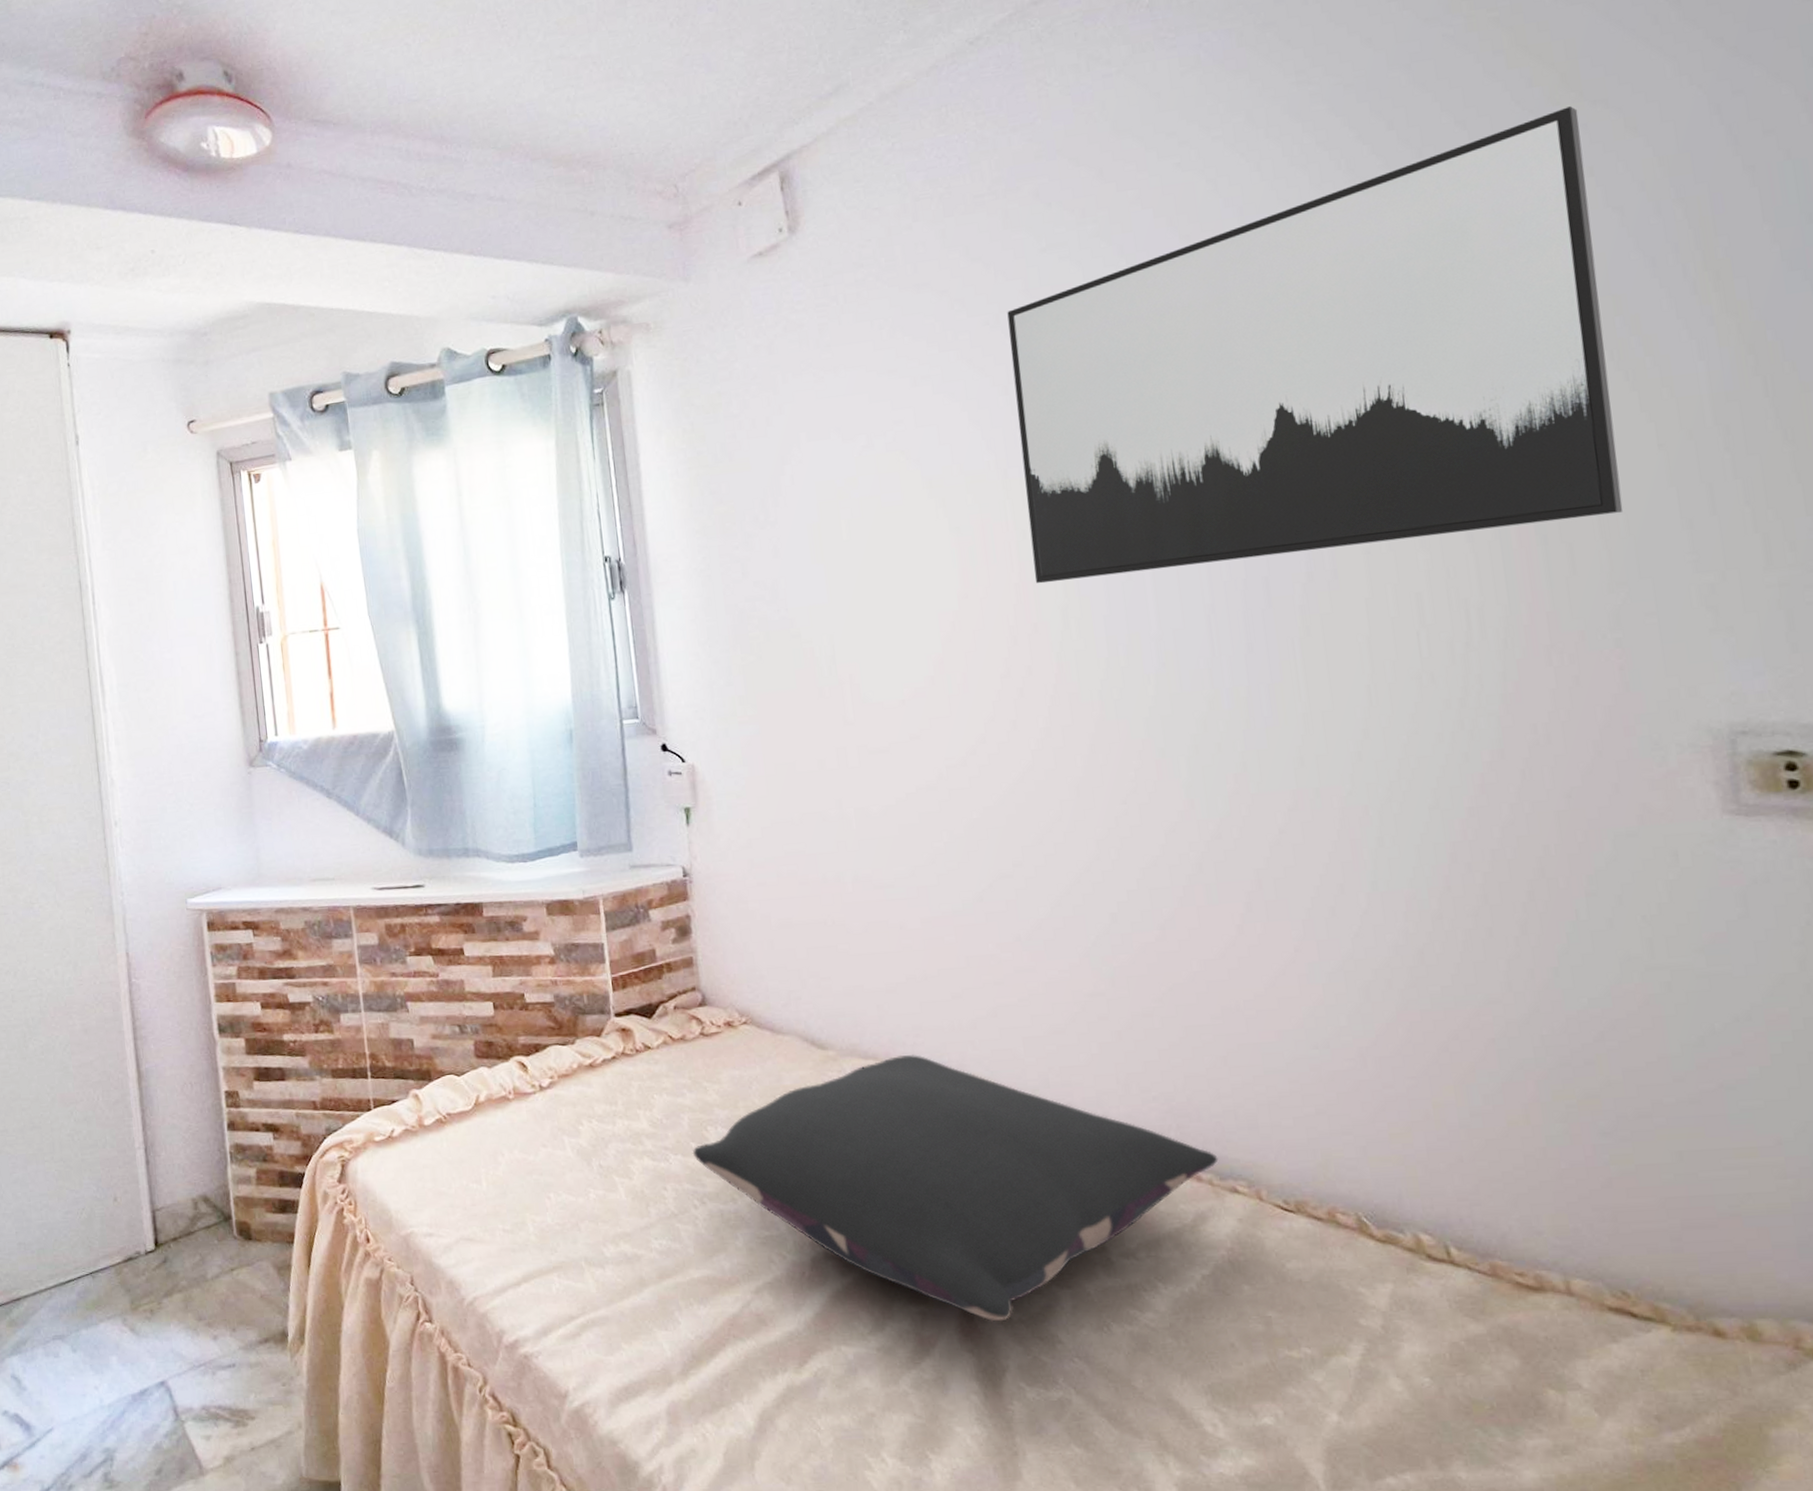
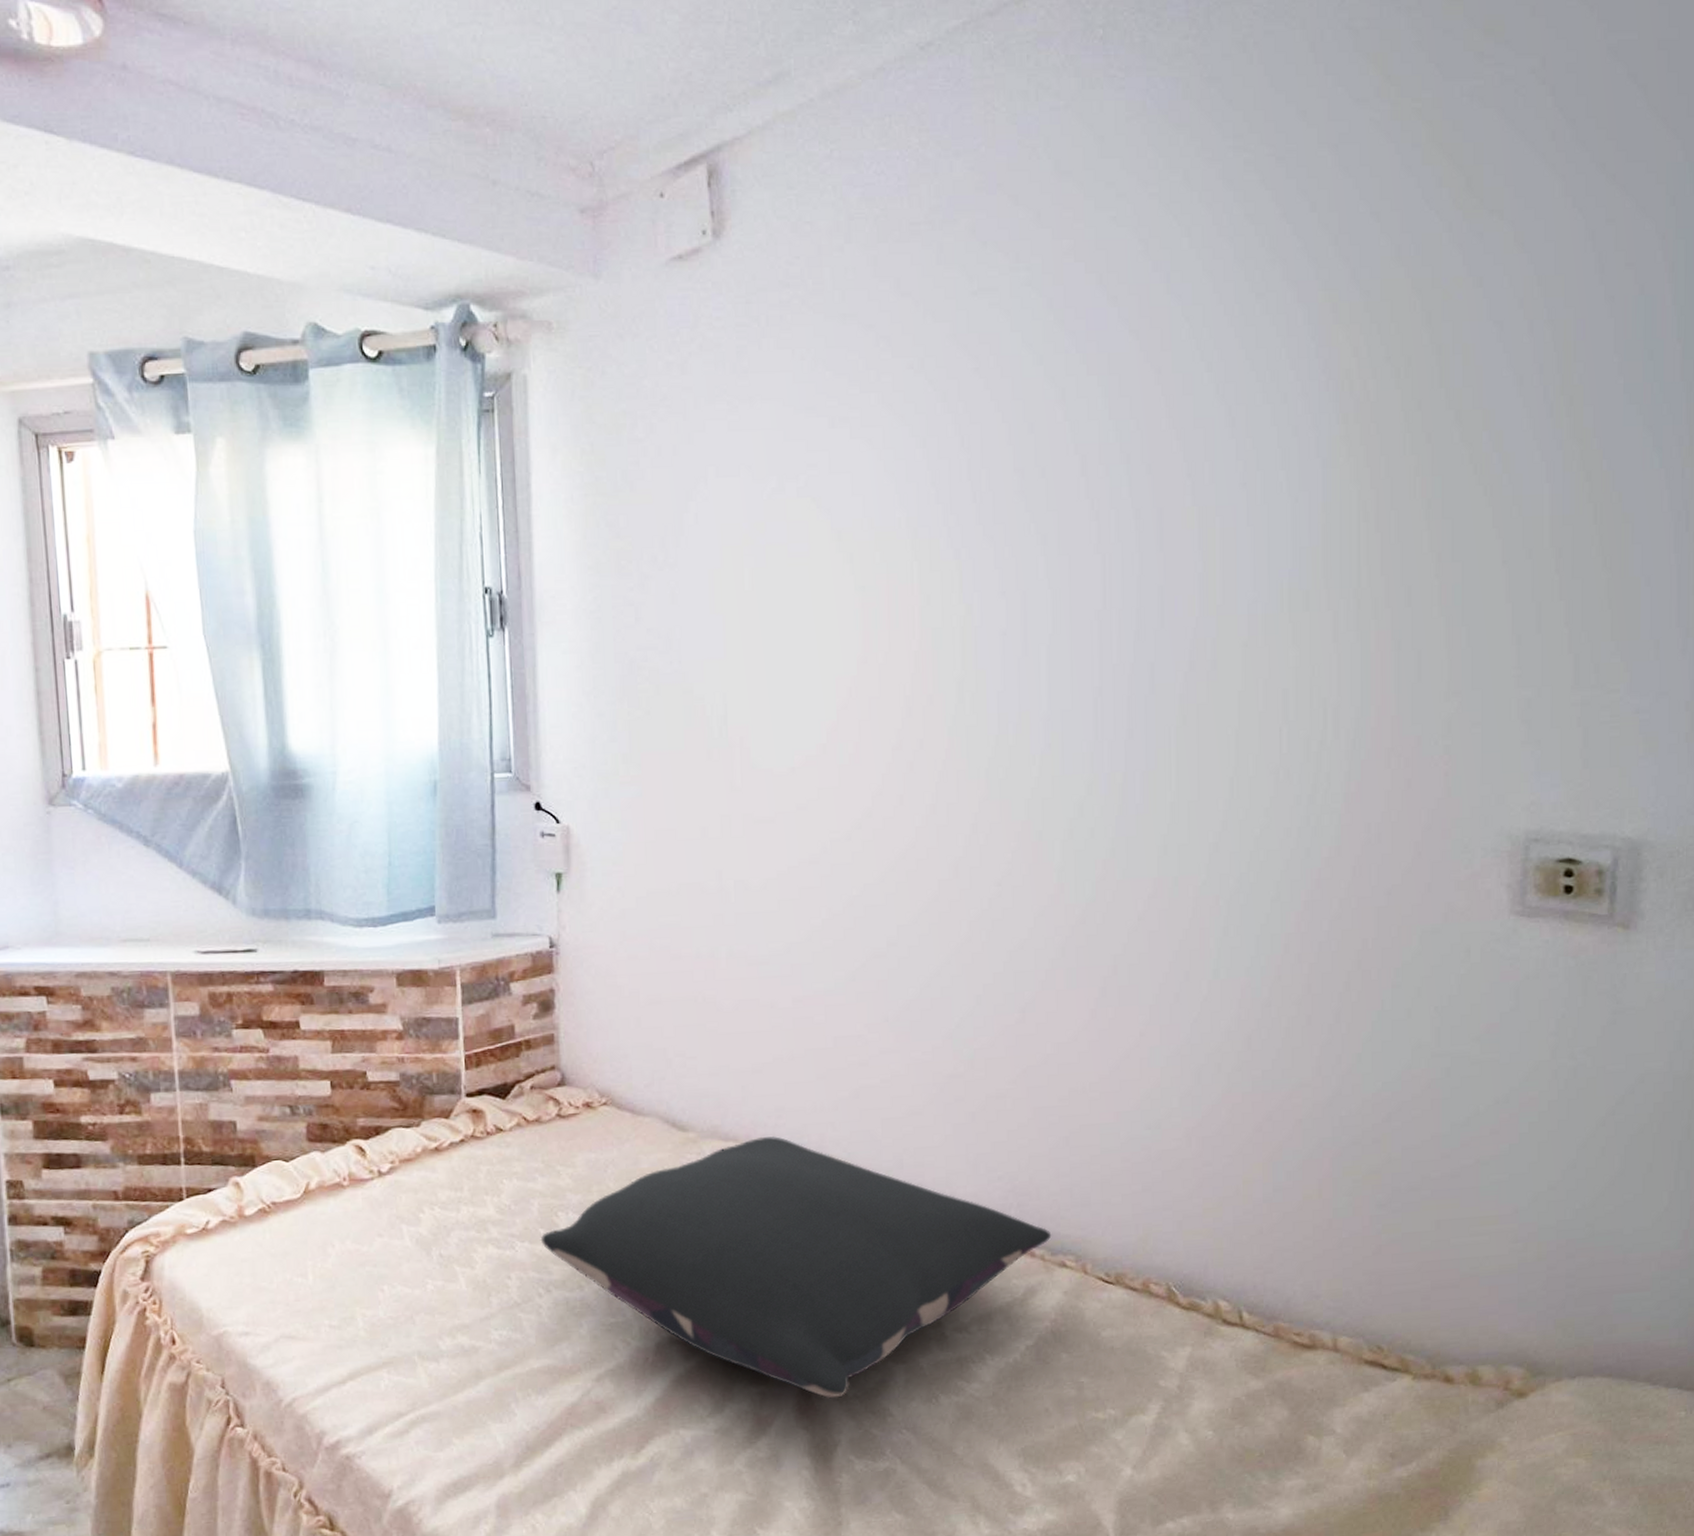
wall art: present [1007,106,1623,584] -> none [932,213,1477,654]

